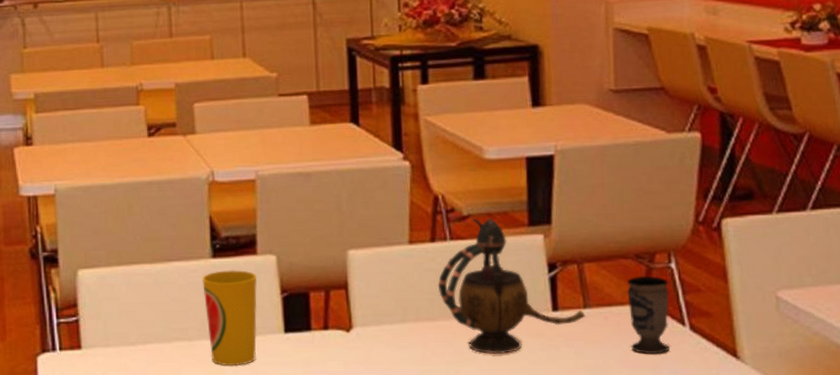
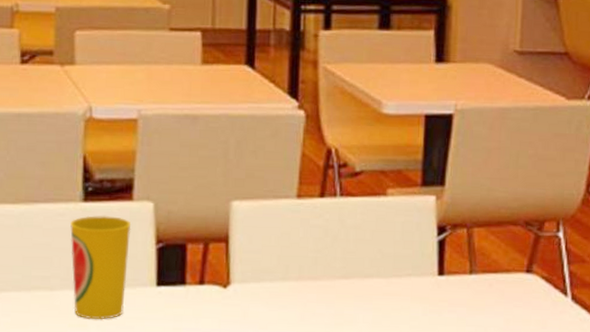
teapot: present [437,218,586,355] -> none [323,175,471,318]
cup: present [627,275,671,355] -> none [513,243,555,324]

